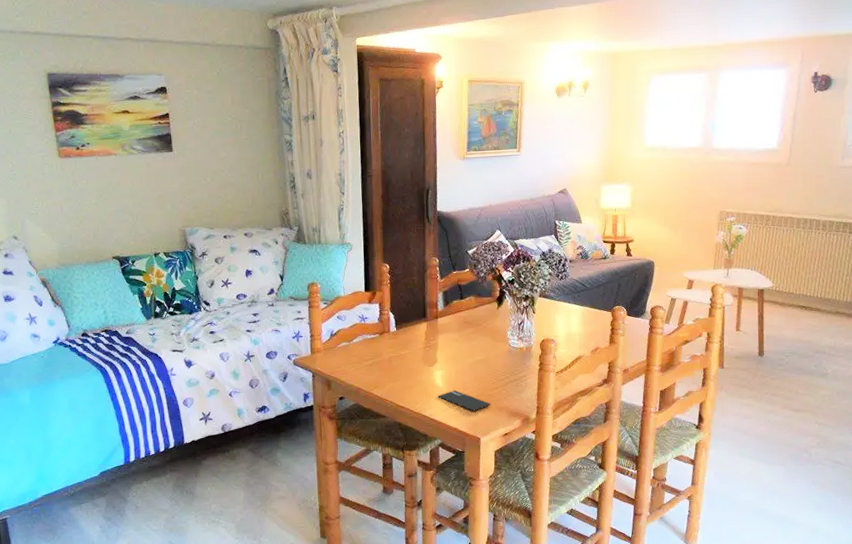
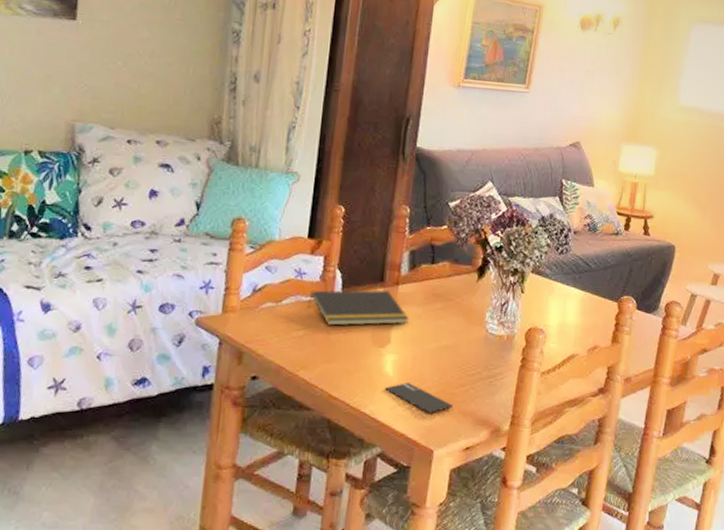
notepad: none [372,323,449,354] -> present [307,289,409,326]

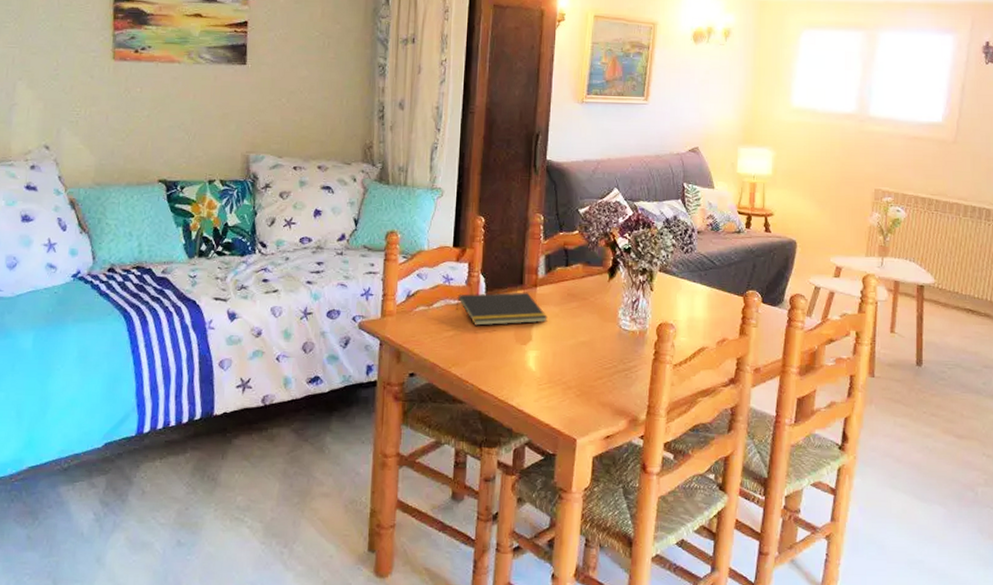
smartphone: present [385,383,453,413] -> none [529,377,592,405]

